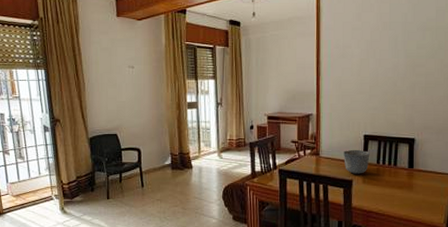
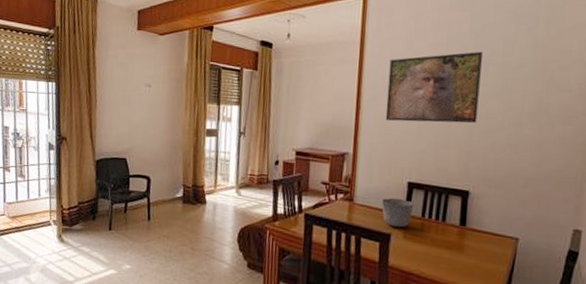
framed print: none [342,18,420,83] -> present [385,51,484,124]

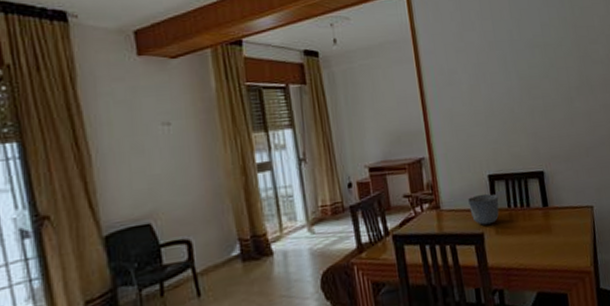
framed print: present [385,51,484,124] -> none [445,35,535,116]

